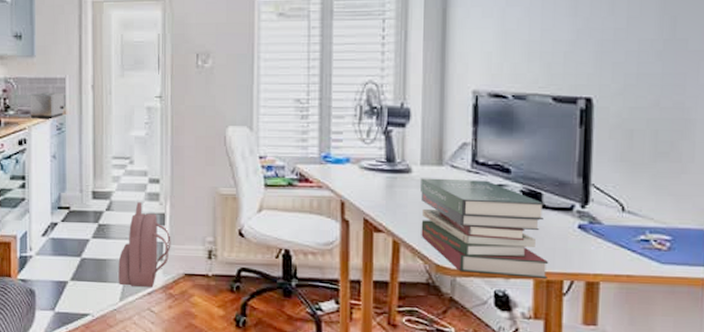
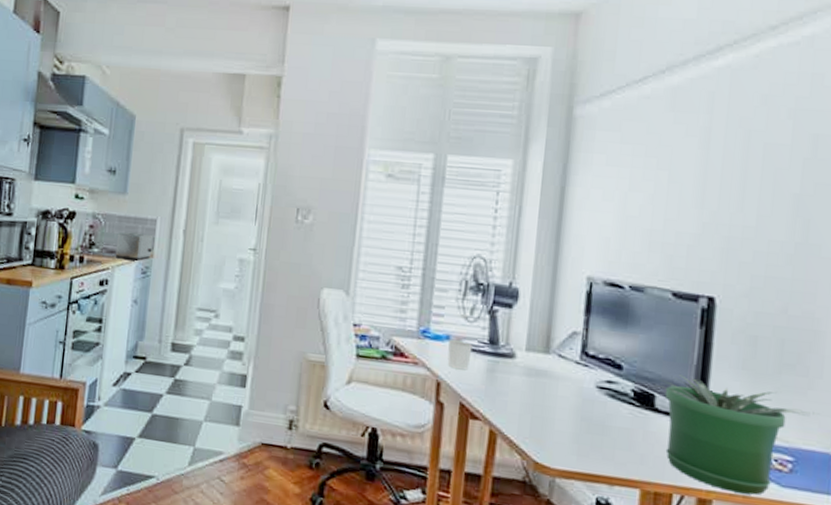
backpack: present [118,202,171,287] -> none [189,360,251,454]
cup: none [349,162,371,189] -> present [447,340,473,371]
books: present [420,178,548,280] -> none [520,365,657,491]
planter: none [540,172,693,274] -> present [654,375,819,495]

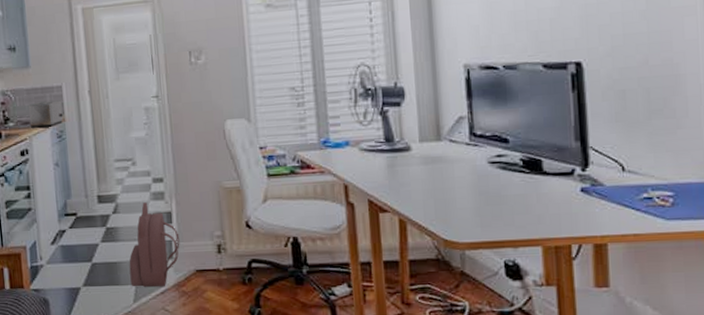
backpack: none [189,360,251,454] -> present [129,202,180,287]
cup: present [447,340,473,371] -> none [349,144,371,171]
planter: present [654,375,819,495] -> none [539,137,690,233]

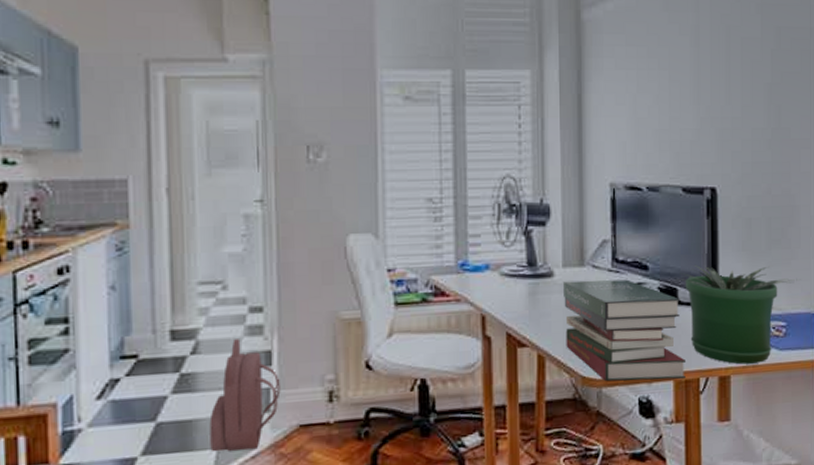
toaster: present [28,100,63,128] -> none [73,199,127,237]
books: none [421,152,555,246] -> present [563,279,685,382]
planter: none [539,137,690,233] -> present [676,265,801,365]

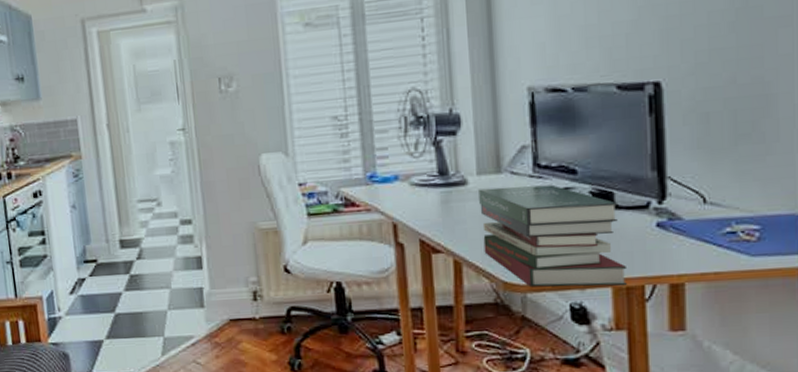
backpack: present [209,339,281,452] -> none [156,247,212,339]
planter: present [676,265,801,365] -> none [611,165,780,271]

